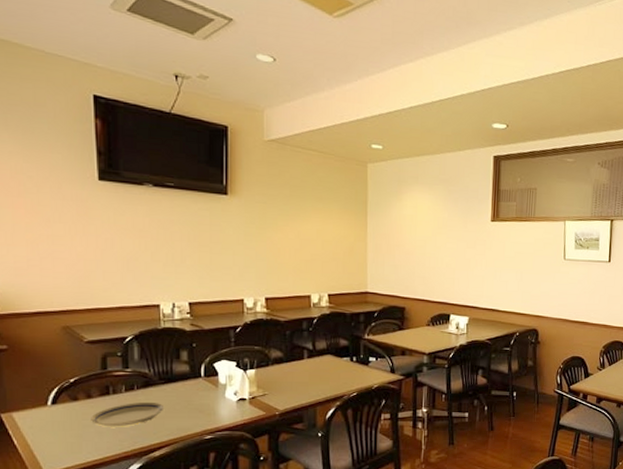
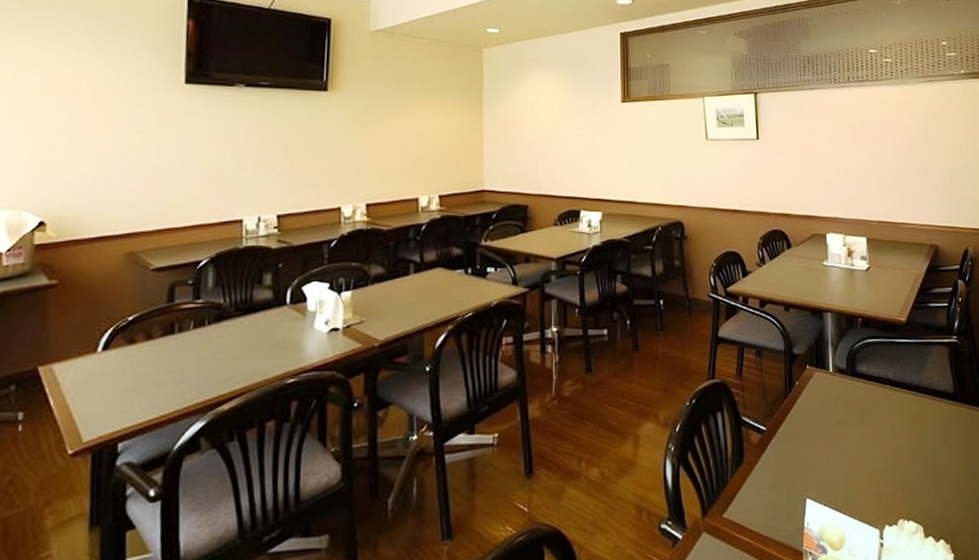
plate: present [91,401,165,427] -> none [148,339,240,376]

